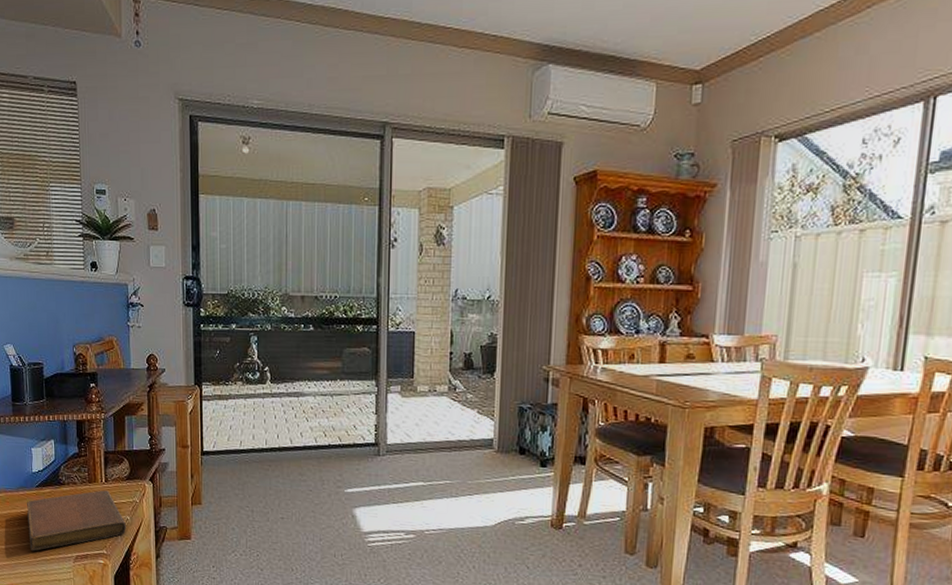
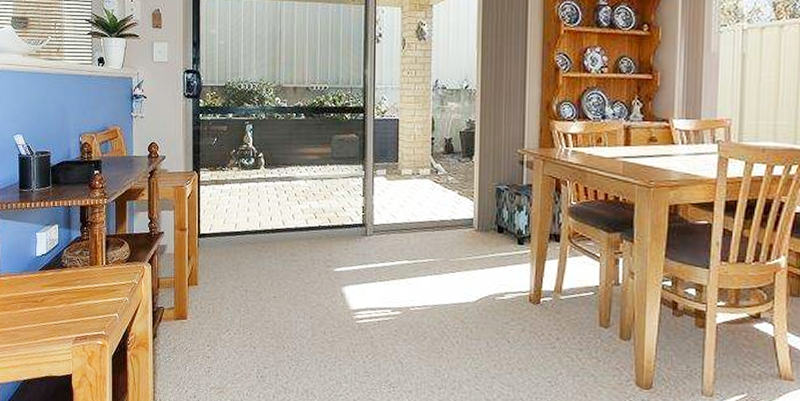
notebook: present [27,490,126,552] -> none [30,272,125,334]

